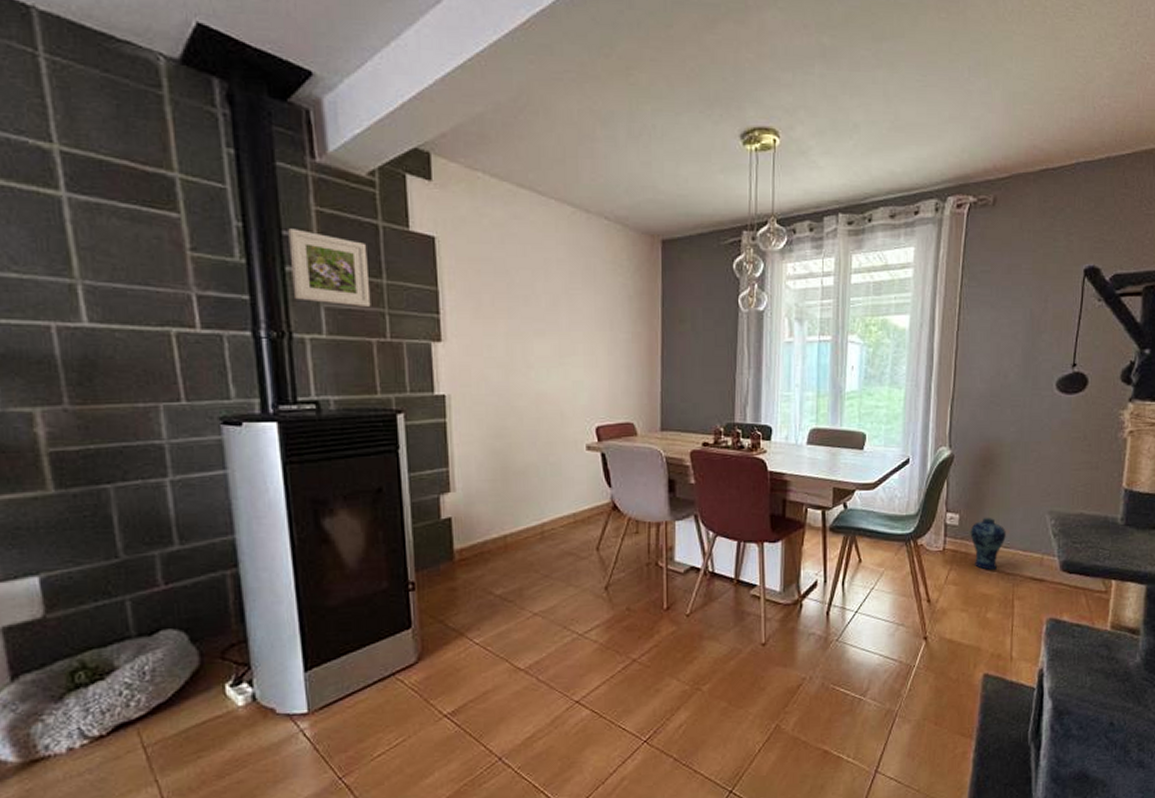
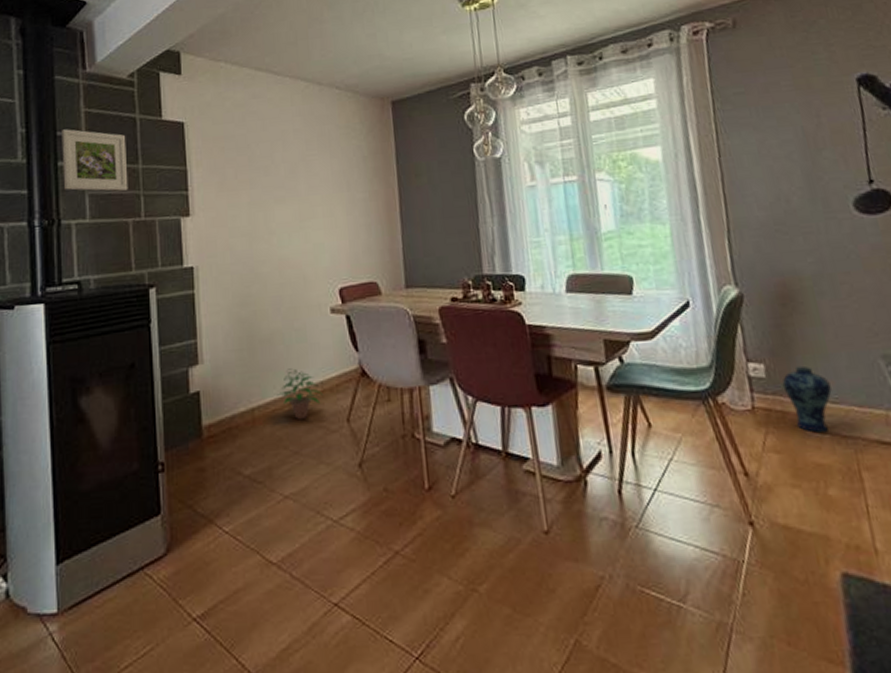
potted plant: none [530,500,576,548] -> present [277,368,324,420]

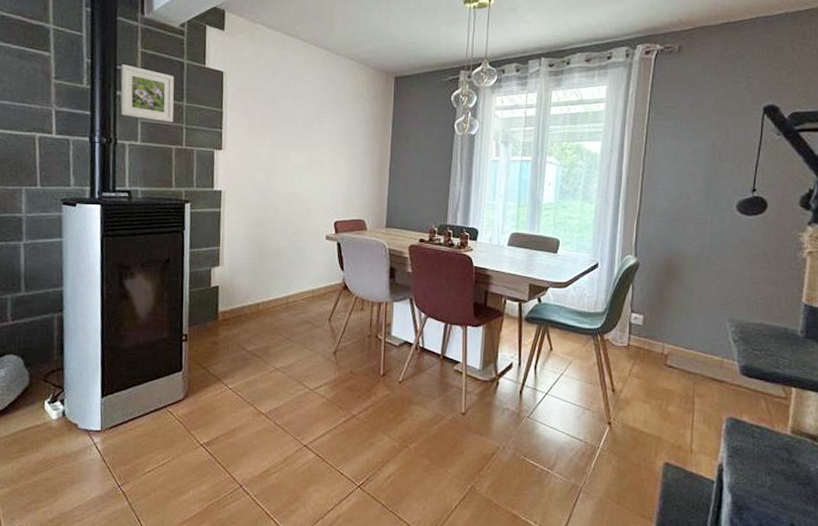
potted plant: present [277,368,324,420] -> none [278,277,313,316]
vase: present [782,365,832,432] -> none [653,319,687,368]

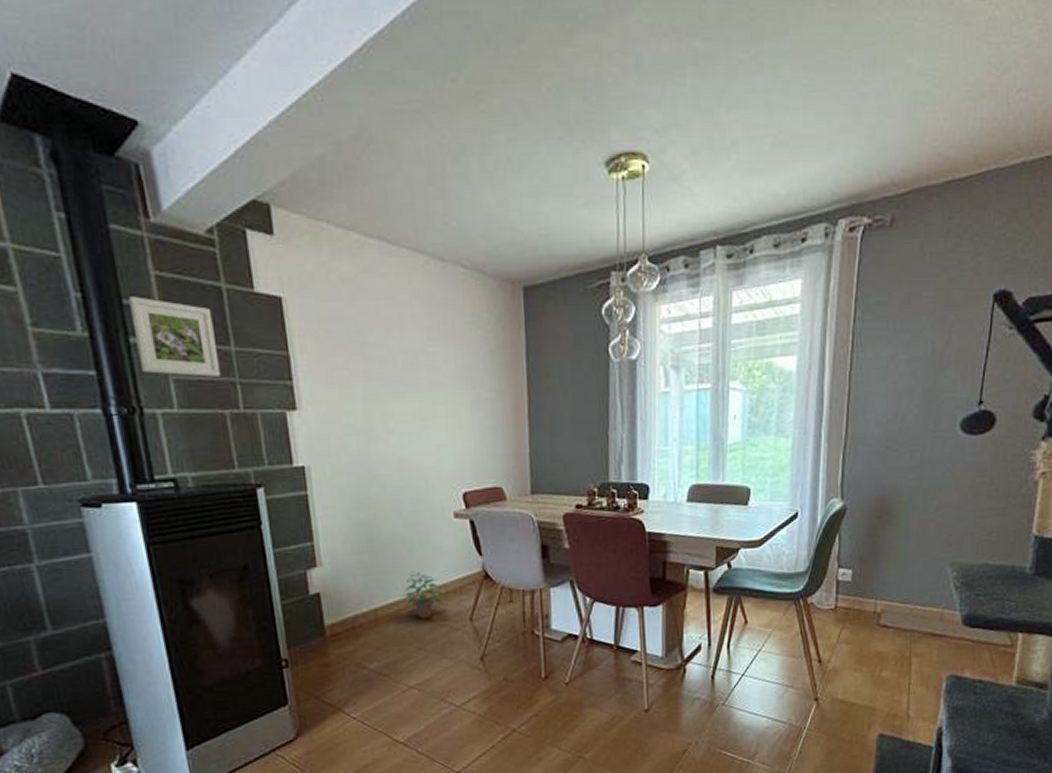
potted plant: none [278,277,313,316] -> present [400,571,447,620]

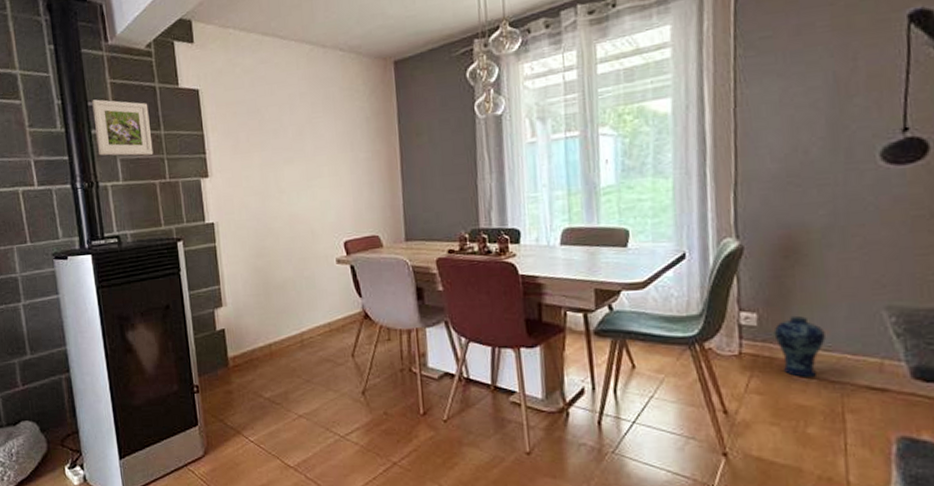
potted plant: present [400,571,447,620] -> none [290,311,331,355]
vase: none [864,571,903,627] -> present [773,315,825,377]

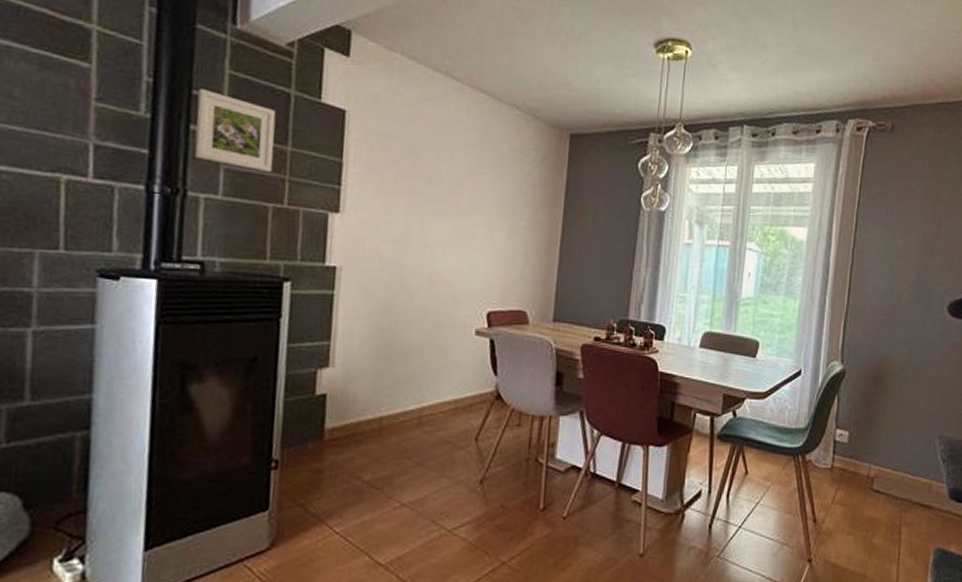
vase: present [773,315,825,377] -> none [859,436,895,492]

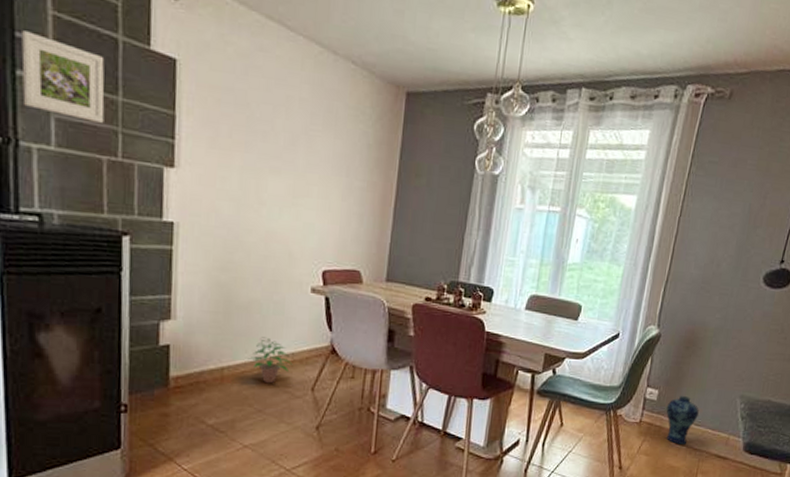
potted plant: none [408,383,456,434] -> present [248,337,293,384]
vase: none [859,436,895,492] -> present [666,395,699,444]

